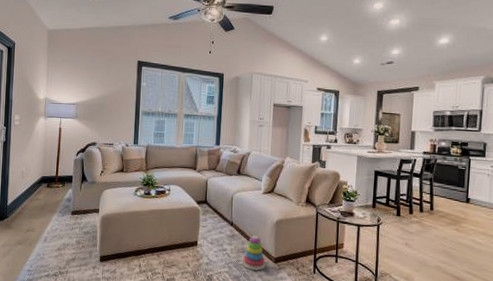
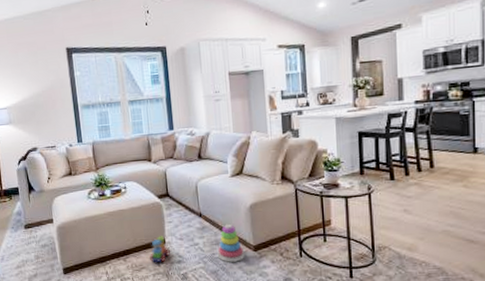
toy train: none [181,238,200,262] -> present [150,236,170,262]

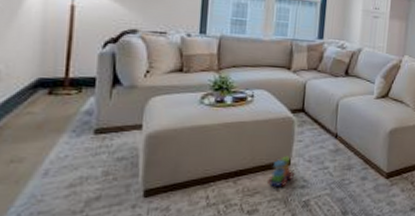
stacking toy: present [217,224,245,262] -> none [347,148,377,189]

